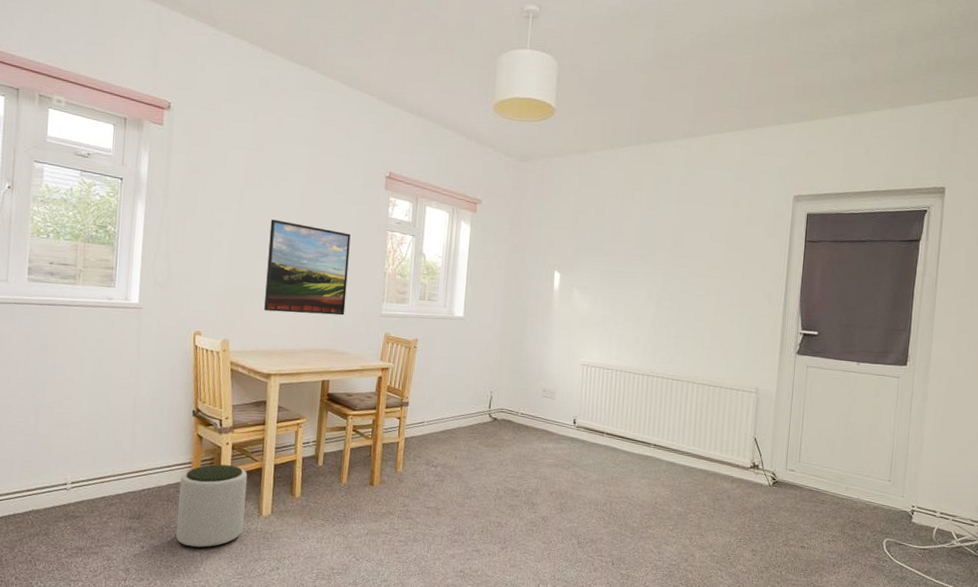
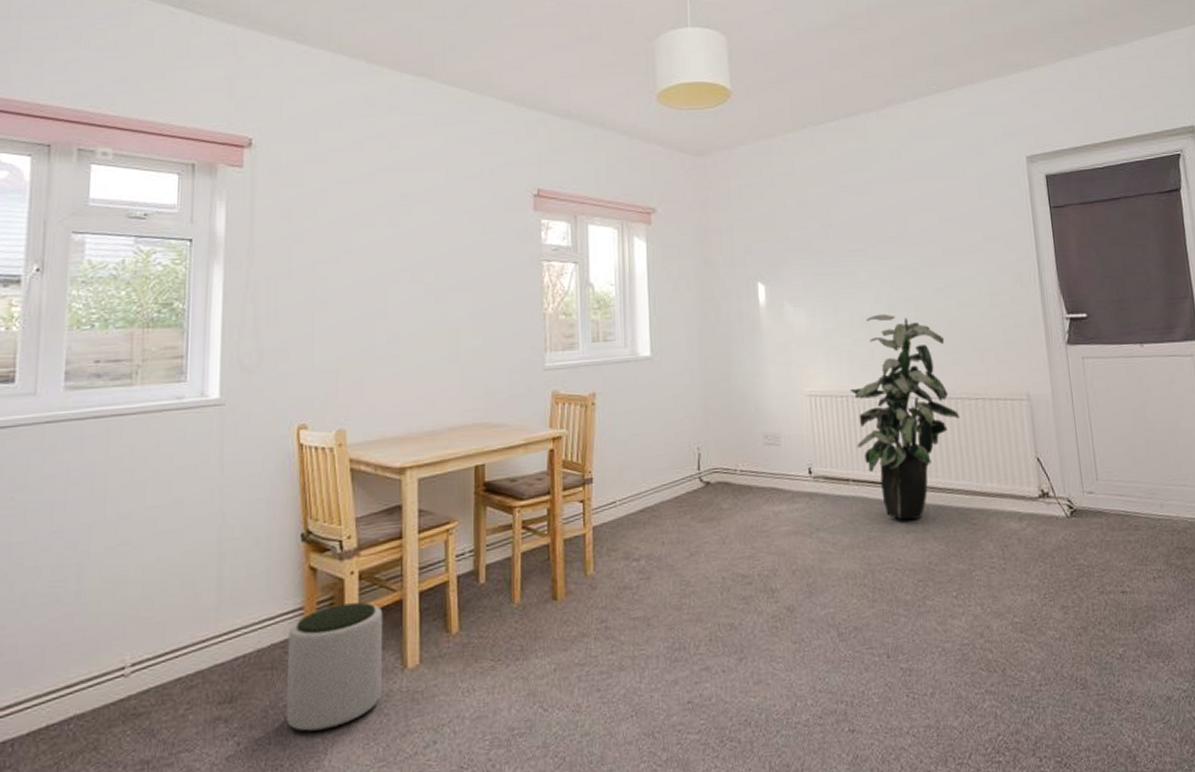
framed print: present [264,219,351,316] -> none [390,265,497,385]
indoor plant: none [614,309,699,469] -> present [850,313,961,520]

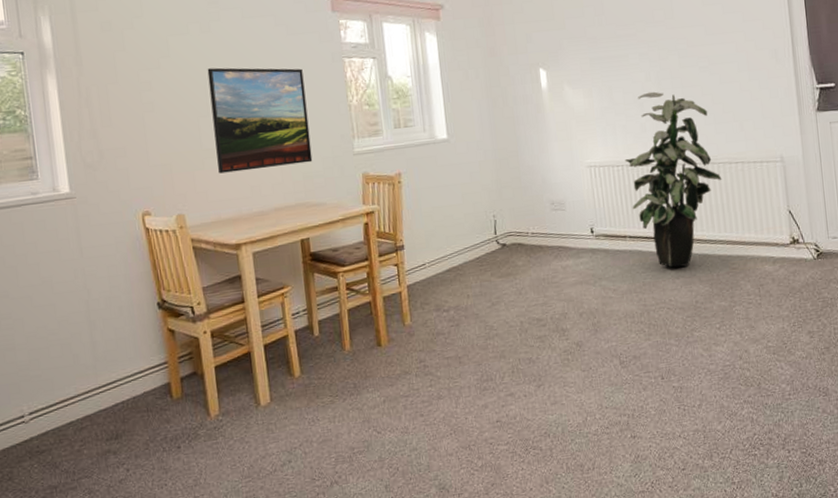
plant pot: present [285,602,383,732] -> none [157,355,242,458]
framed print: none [390,265,497,385] -> present [207,67,313,174]

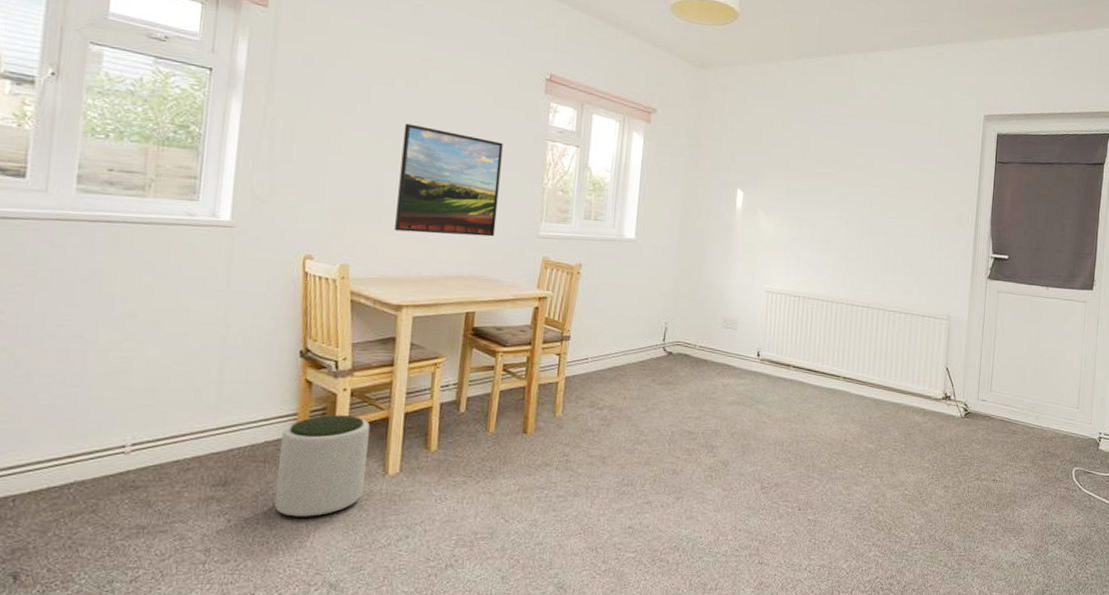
plant pot: none [157,355,242,458] -> present [274,415,371,517]
indoor plant: present [624,91,722,268] -> none [801,231,890,404]

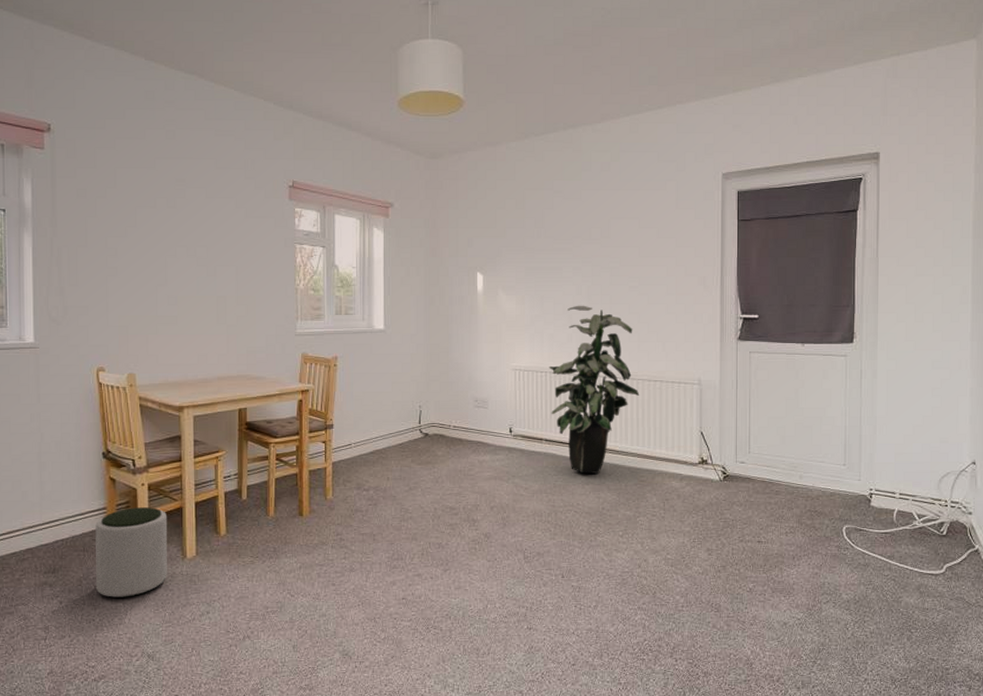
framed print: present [395,123,503,237] -> none [169,241,257,340]
indoor plant: none [801,231,890,404] -> present [549,305,640,474]

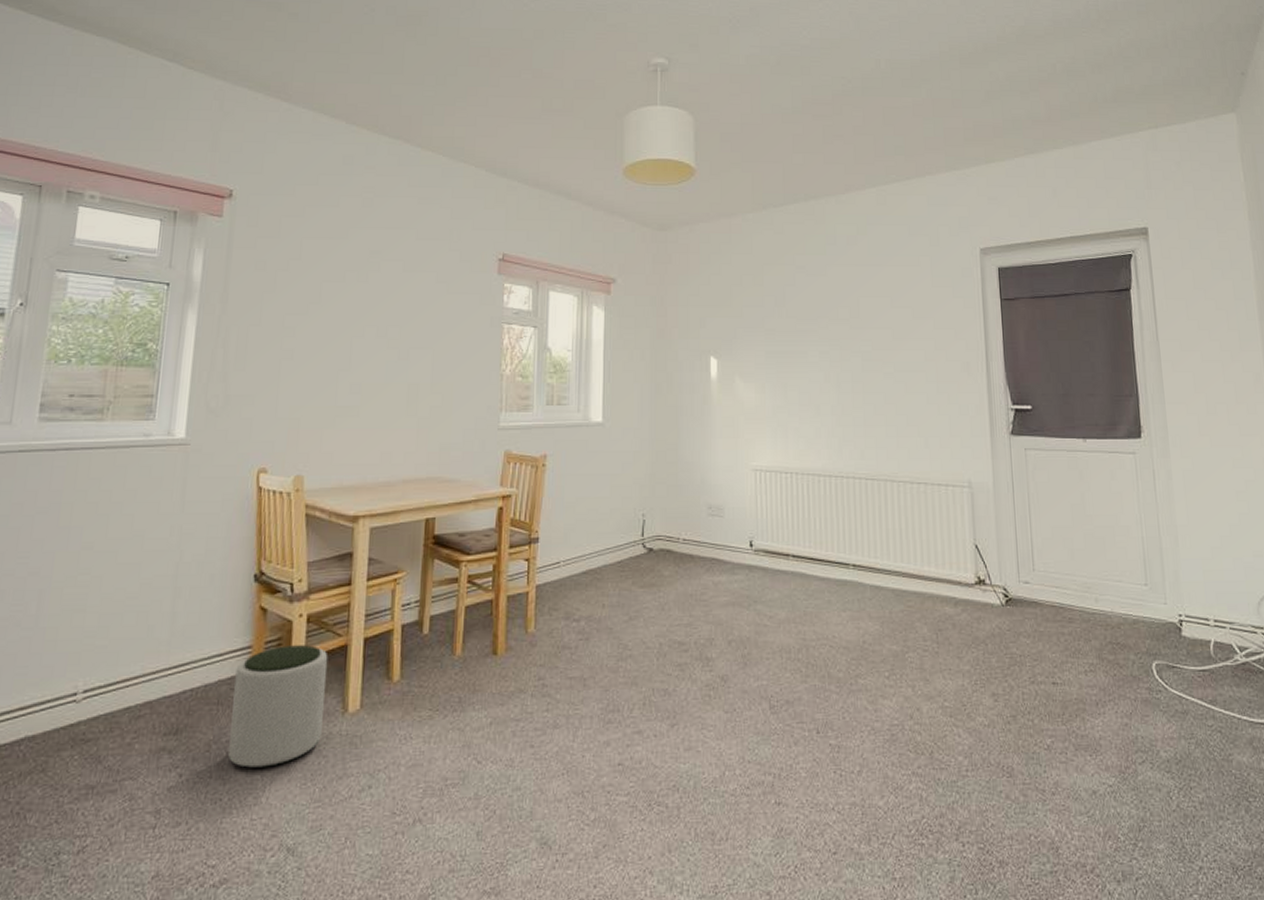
indoor plant: present [549,305,640,474] -> none [794,394,902,598]

